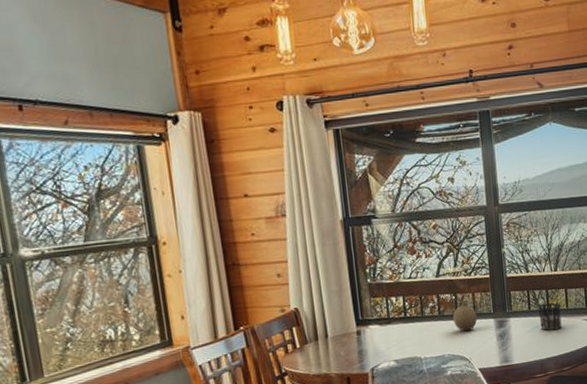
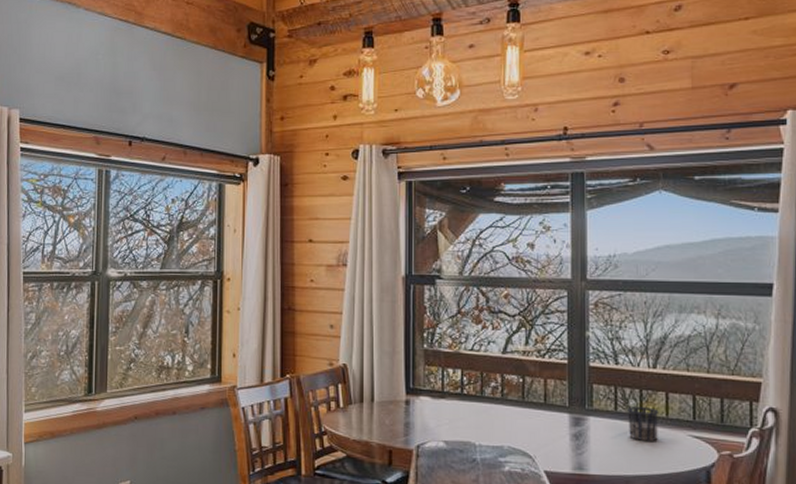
fruit: present [450,298,477,332] -> none [517,380,548,423]

